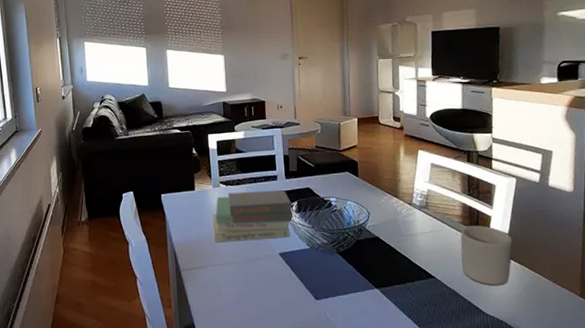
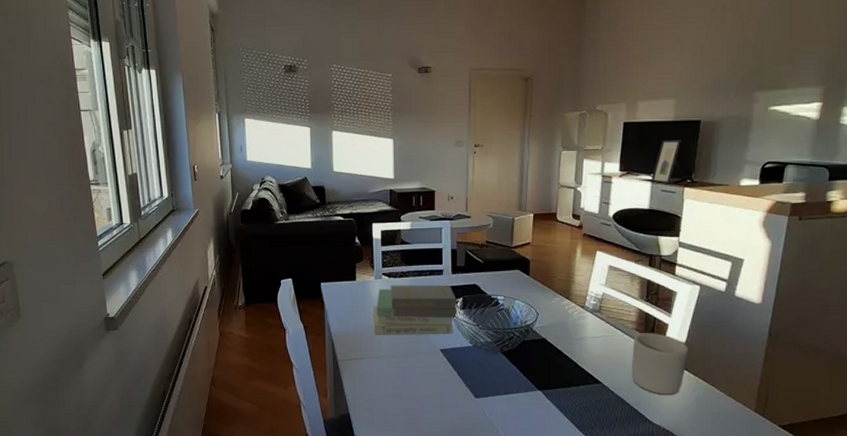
picture frame: none [461,45,485,85] -> present [652,140,682,183]

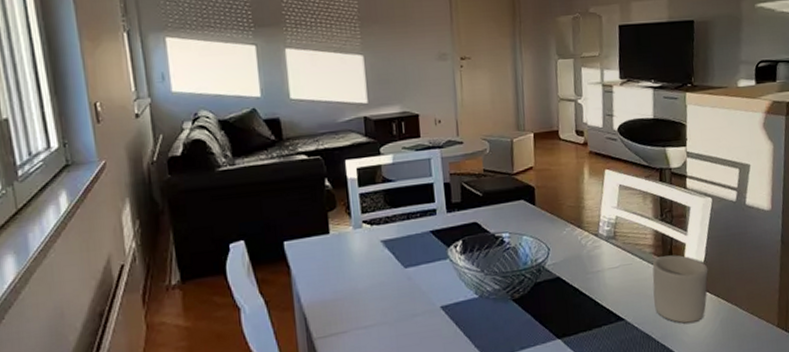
books: present [373,285,457,335] -> none [353,226,457,300]
picture frame: present [652,140,682,183] -> none [652,41,679,90]

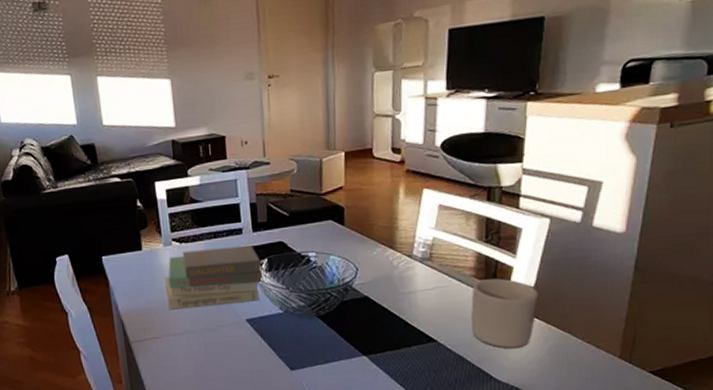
books: none [353,226,457,300] -> present [164,245,262,310]

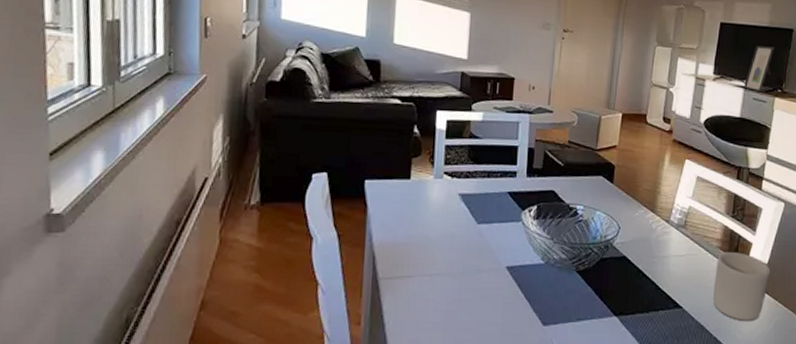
books: present [164,245,262,310] -> none [427,187,530,248]
picture frame: none [486,43,522,100] -> present [744,45,775,91]

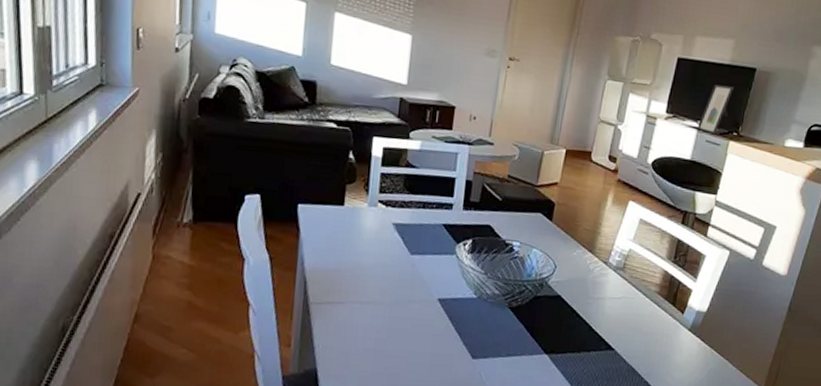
mug: present [712,252,771,322] -> none [646,297,709,368]

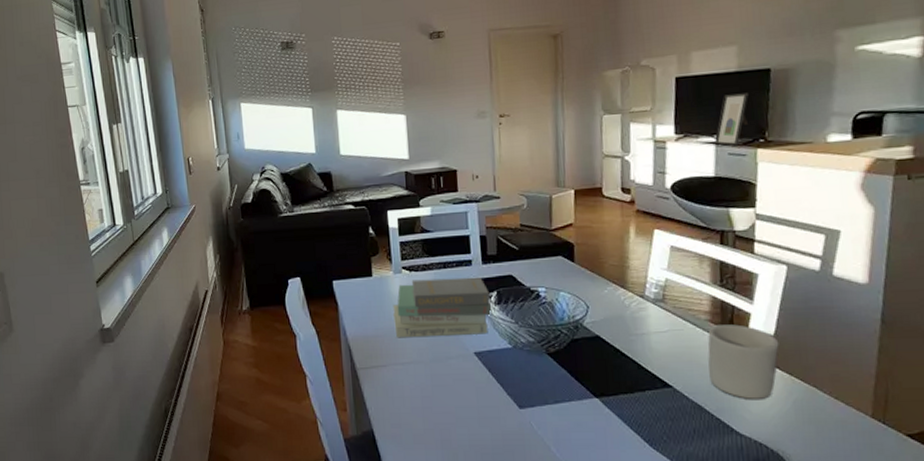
books: none [359,216,465,282] -> present [393,277,491,338]
mug: none [646,297,709,368] -> present [707,324,780,401]

